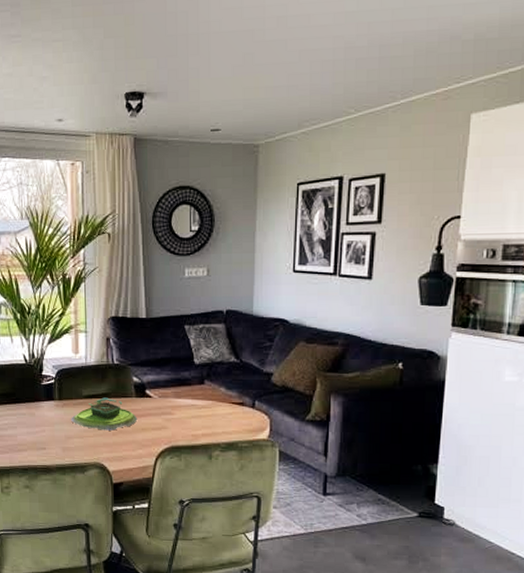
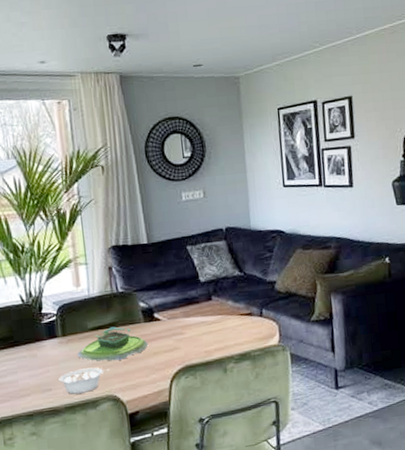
legume: none [53,433,99,457] -> present [59,367,110,394]

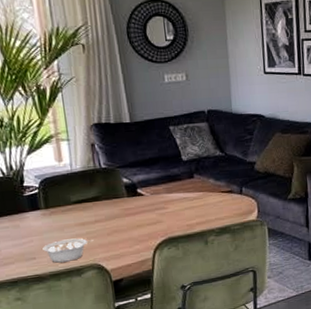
plant pot: present [77,326,149,361] -> none [61,200,132,233]

